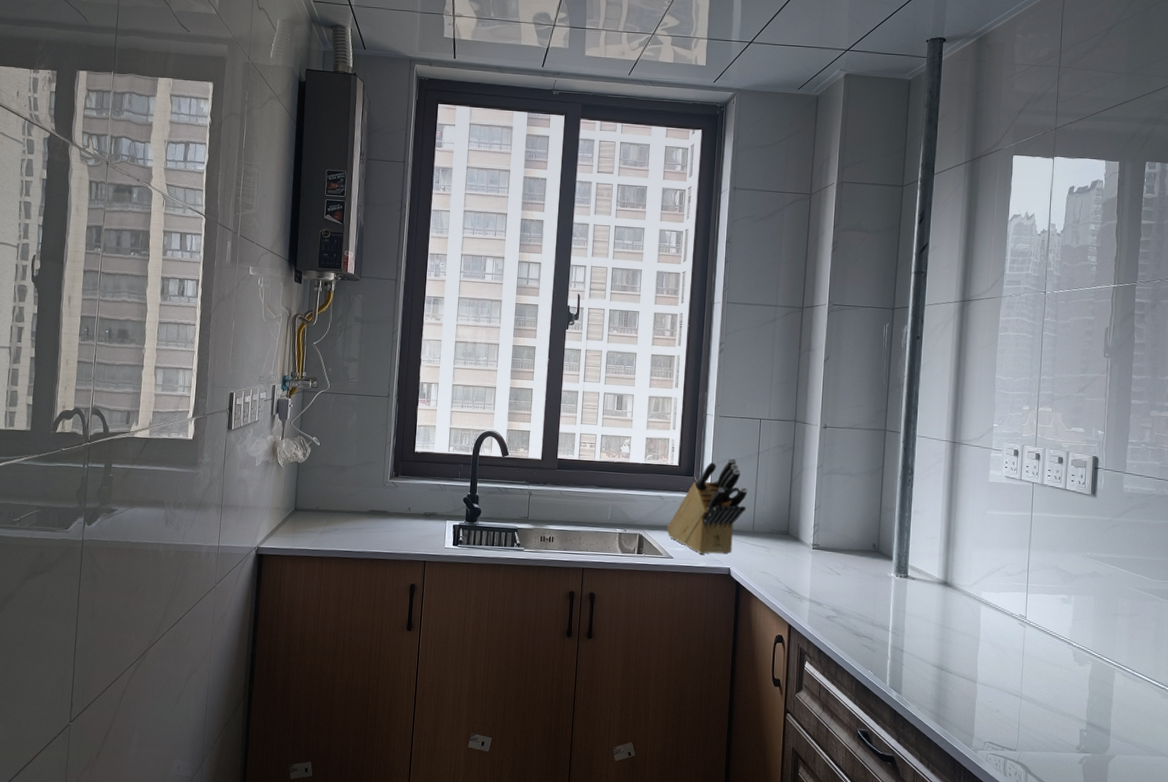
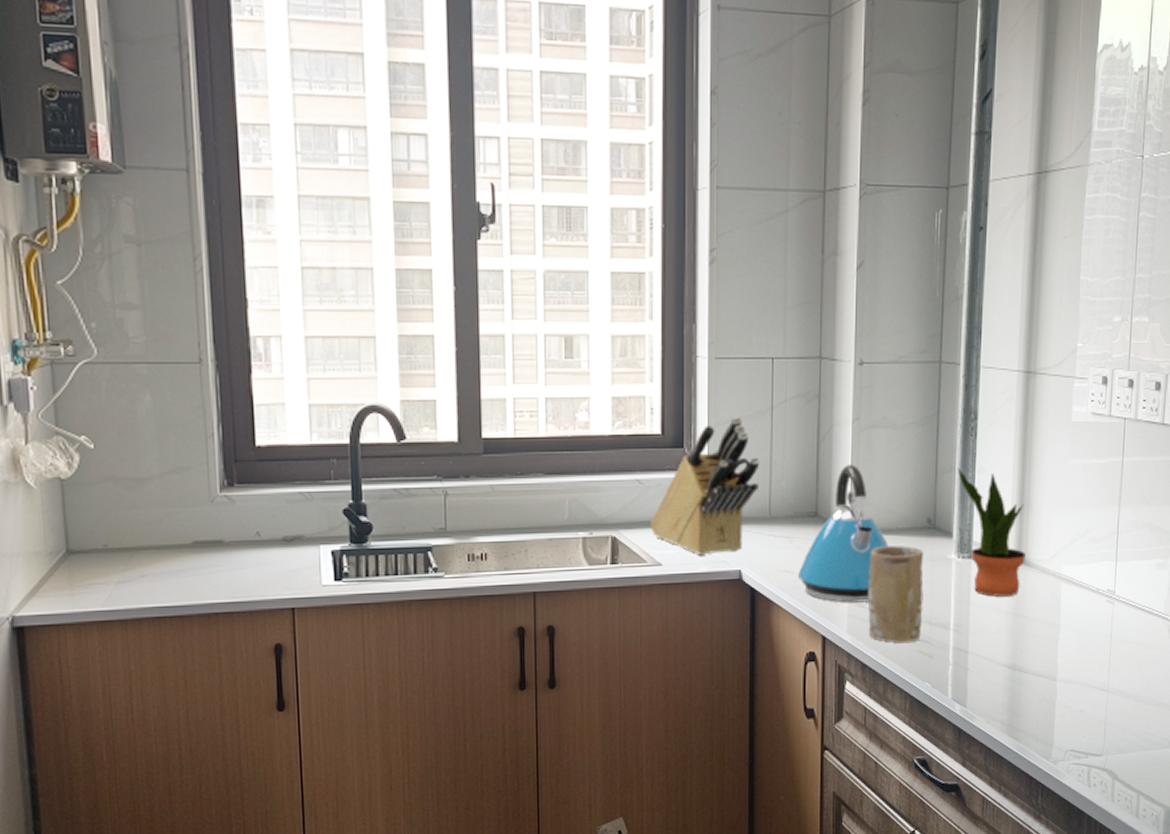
kettle: none [772,499,842,603] -> present [798,464,889,603]
mug: none [824,561,869,638] -> present [867,545,924,644]
potted plant: none [897,509,951,611] -> present [957,468,1026,597]

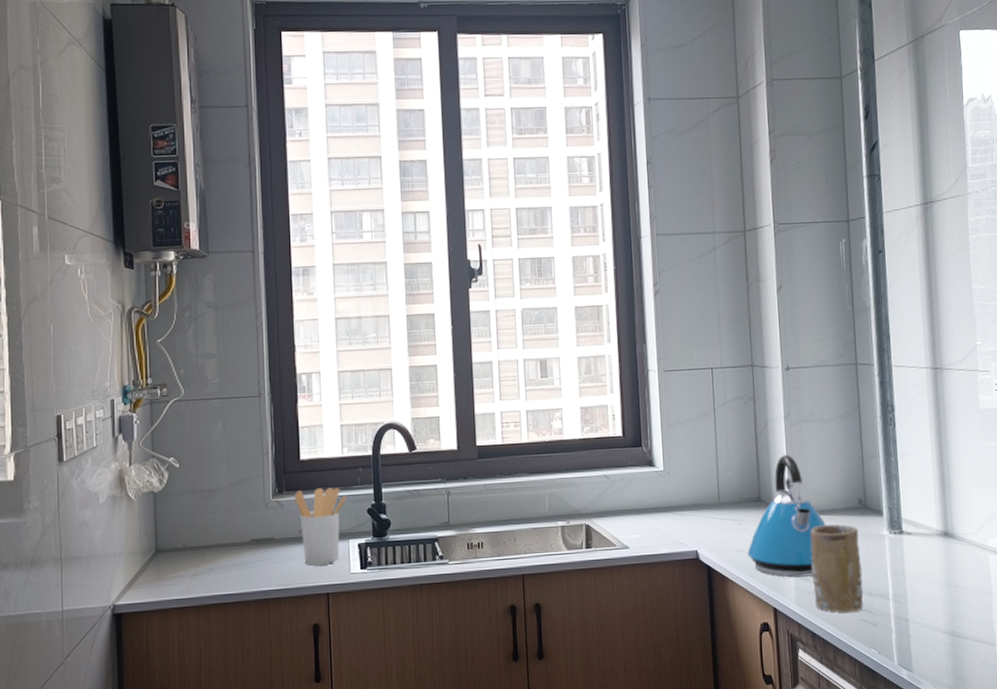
utensil holder: none [249,481,316,575] -> present [294,487,346,566]
knife block: present [649,417,760,555] -> none [616,419,708,539]
potted plant: present [957,468,1026,597] -> none [881,454,952,569]

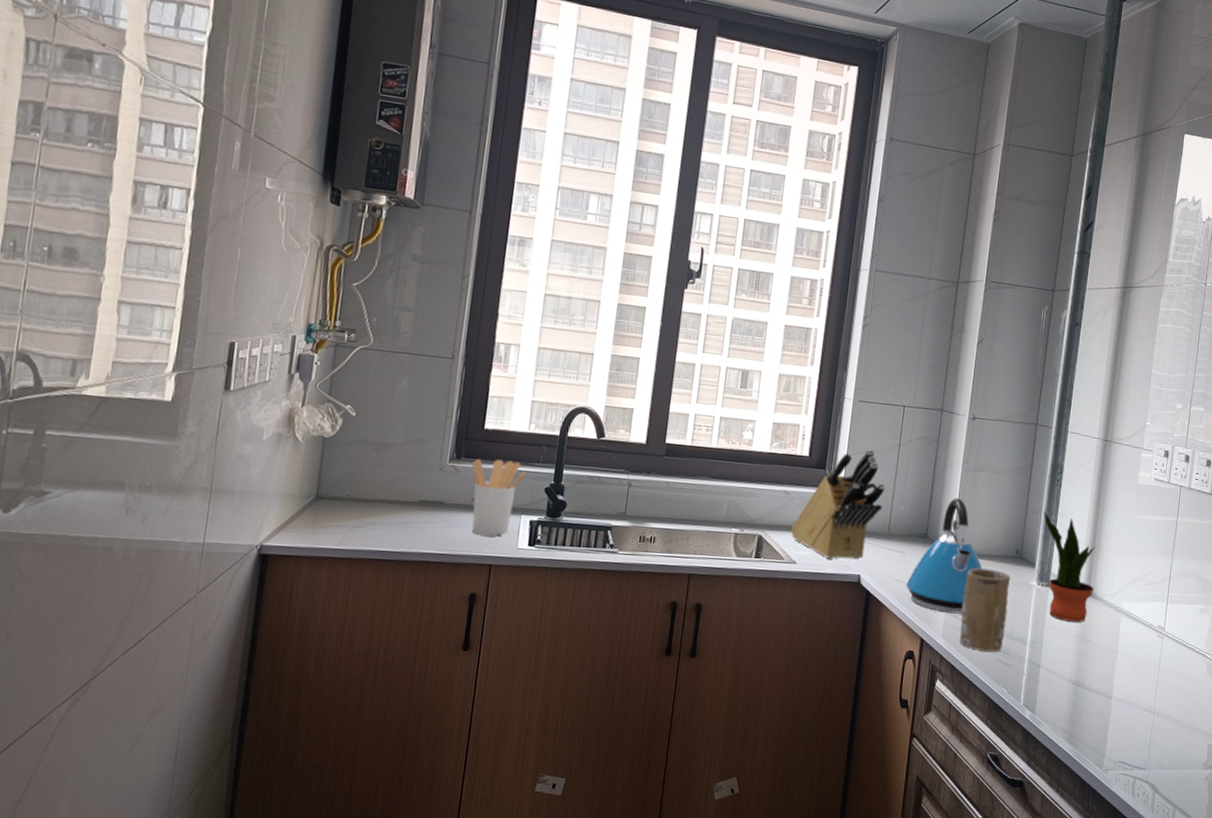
knife block: none [616,419,708,539] -> present [790,449,886,560]
potted plant: none [881,454,952,569] -> present [1043,511,1096,622]

